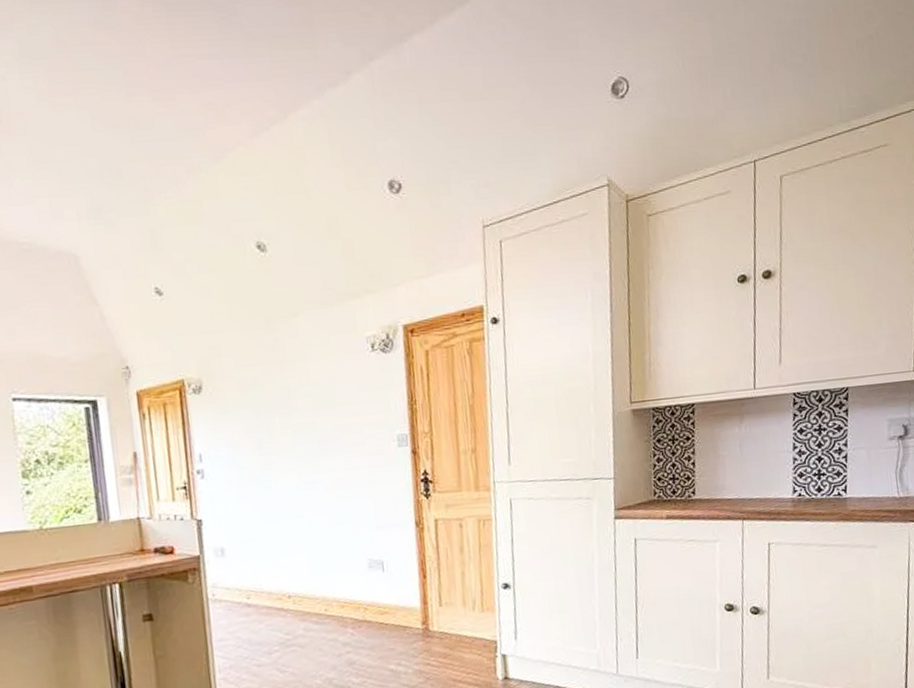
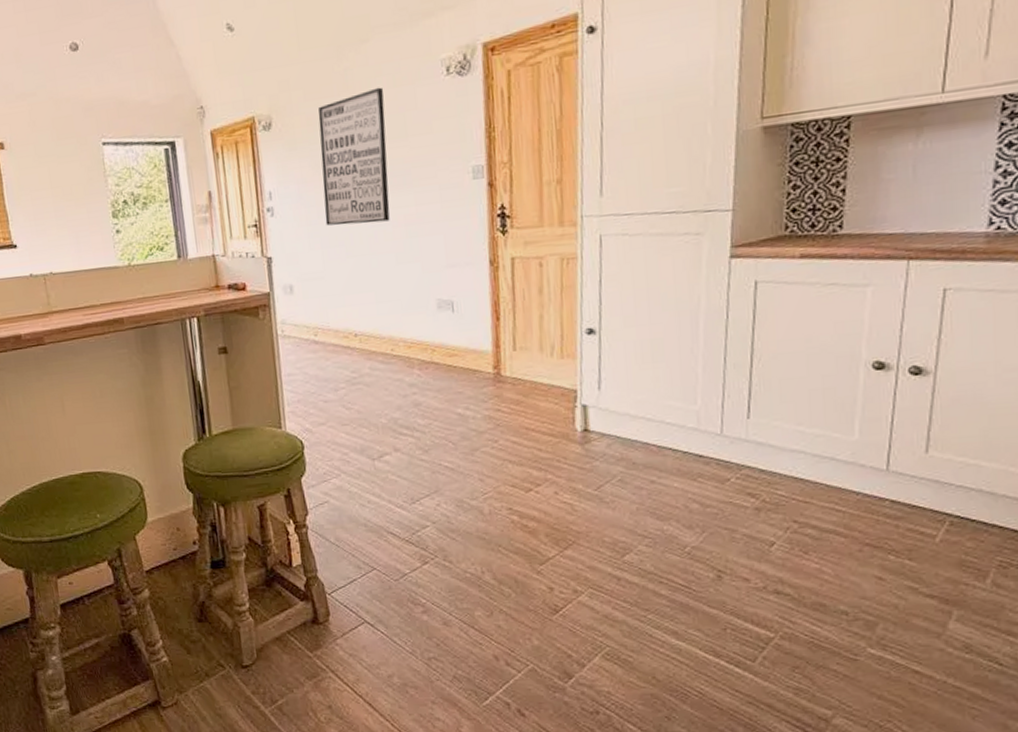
wall art: none [249,358,321,489] -> present [318,87,390,226]

